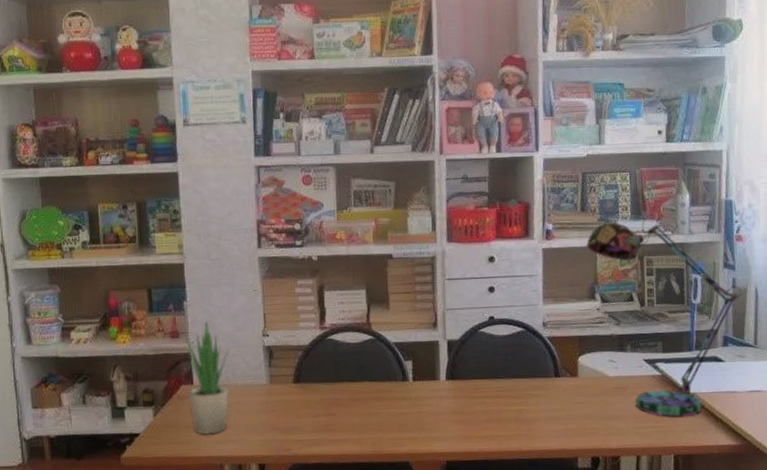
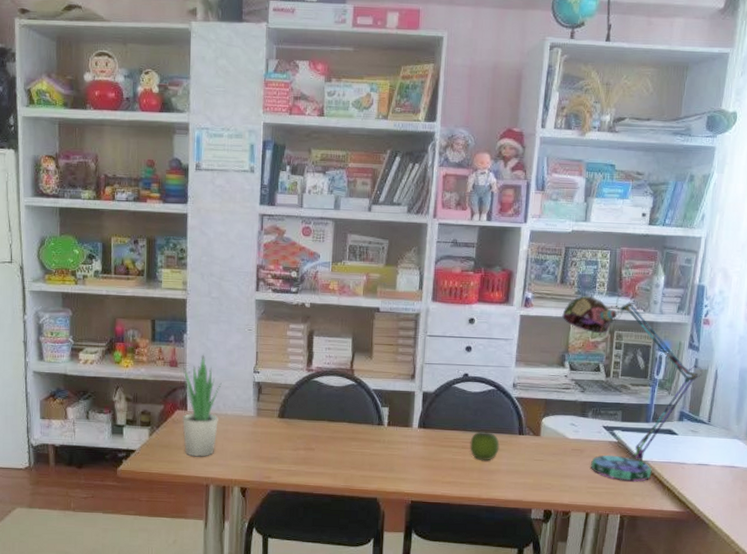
apple: none [503,377,536,410] -> present [469,431,500,461]

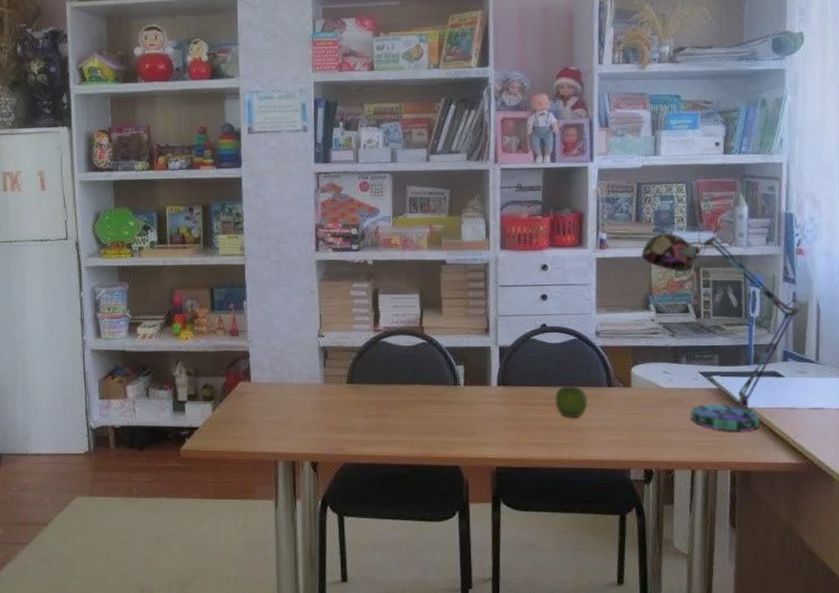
potted plant: present [181,354,222,457] -> none [245,321,285,431]

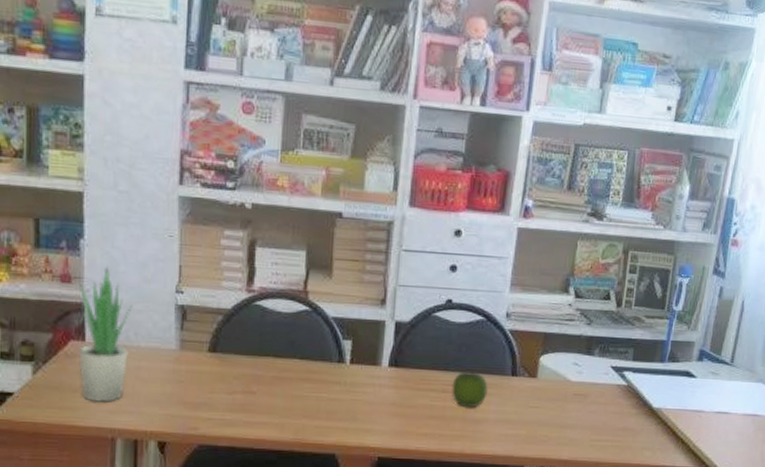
potted plant: none [245,321,285,431] -> present [77,267,133,402]
desk lamp: present [641,226,804,432] -> none [568,203,729,433]

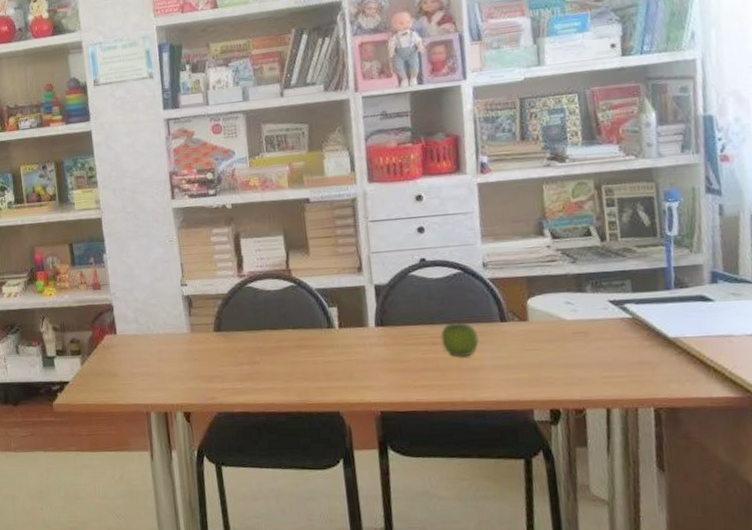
potted plant: present [77,267,133,402] -> none [108,273,151,383]

